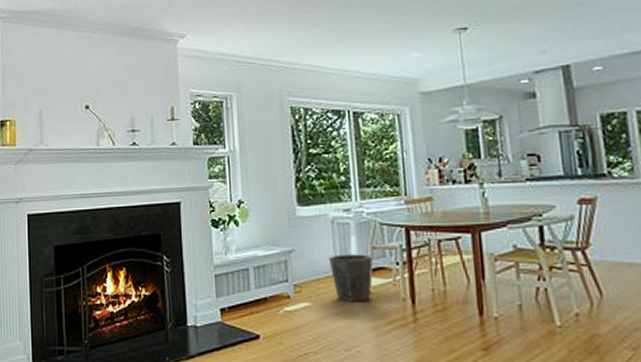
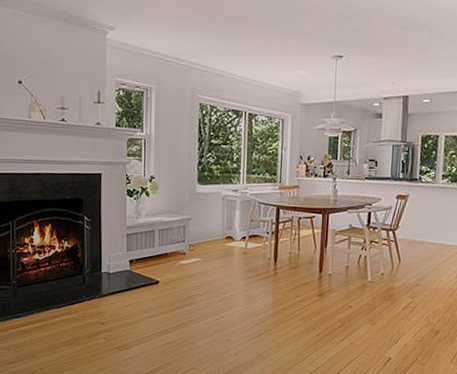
waste bin: present [328,254,373,302] -> none [217,224,250,260]

